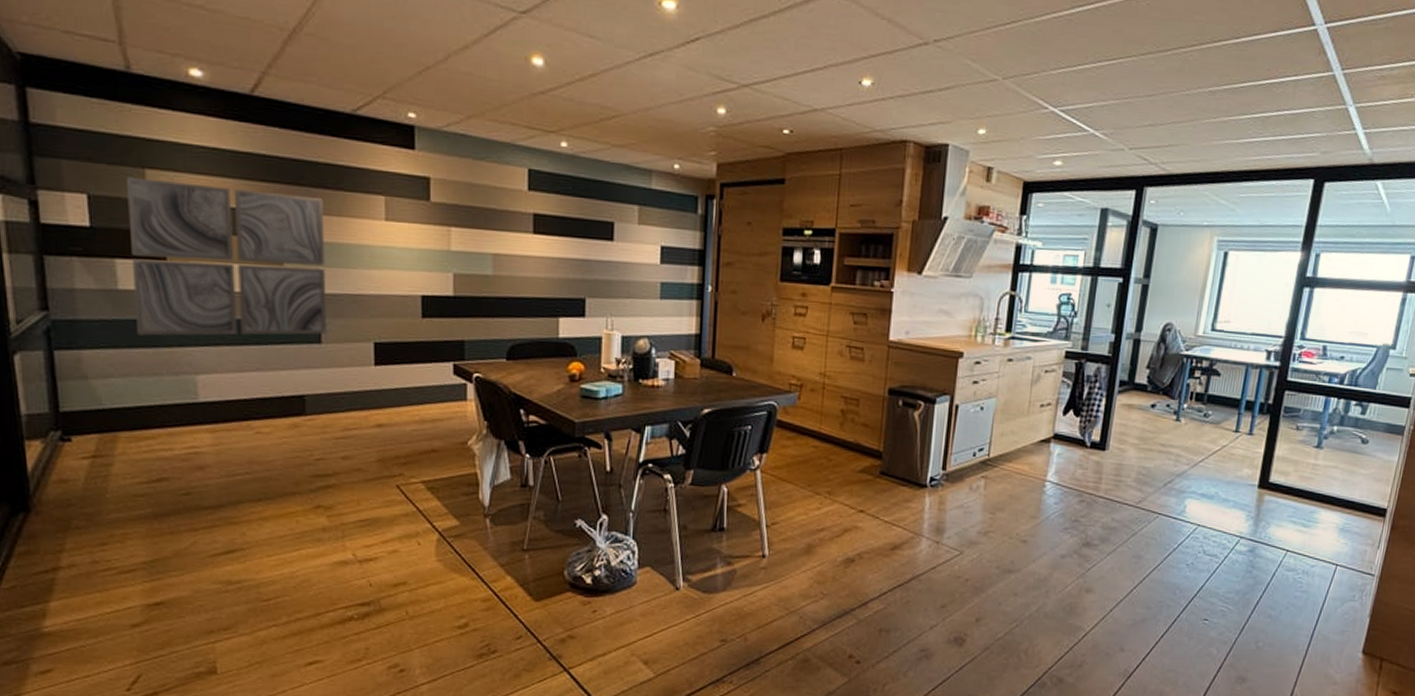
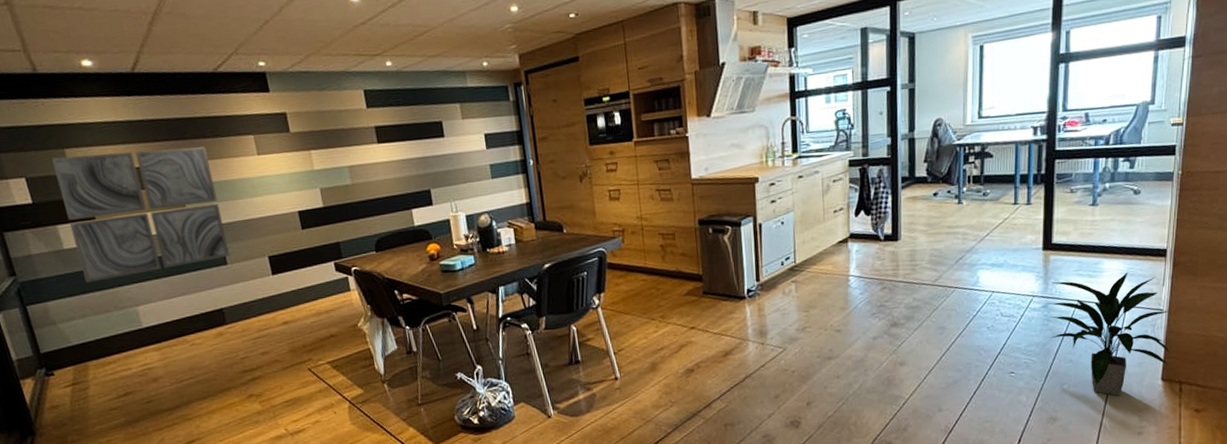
indoor plant: none [1252,524,1380,664] -> present [1049,272,1170,396]

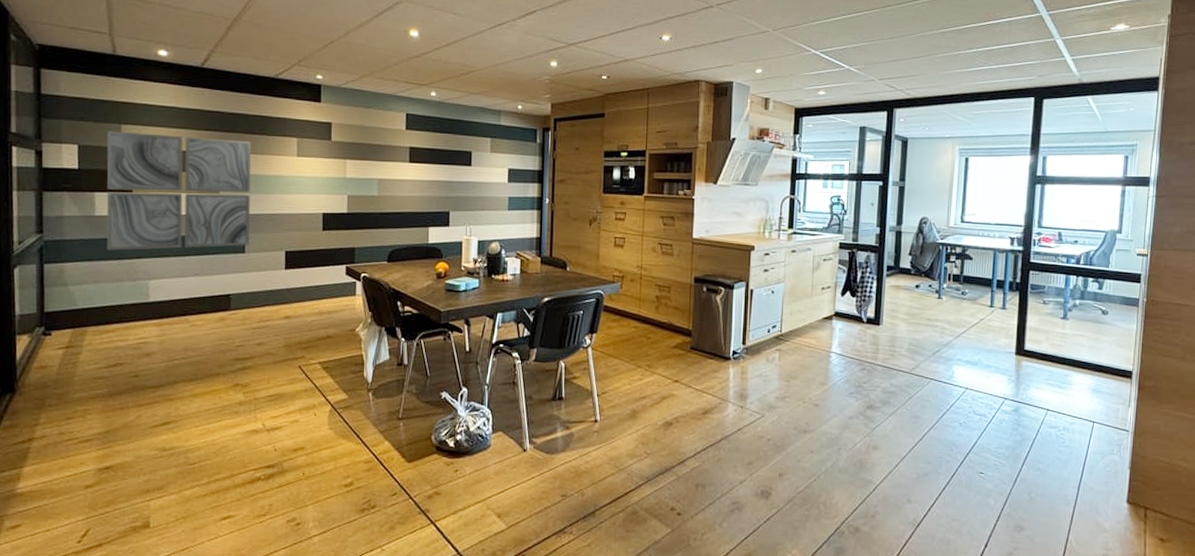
indoor plant: present [1049,272,1170,396] -> none [1019,387,1136,513]

